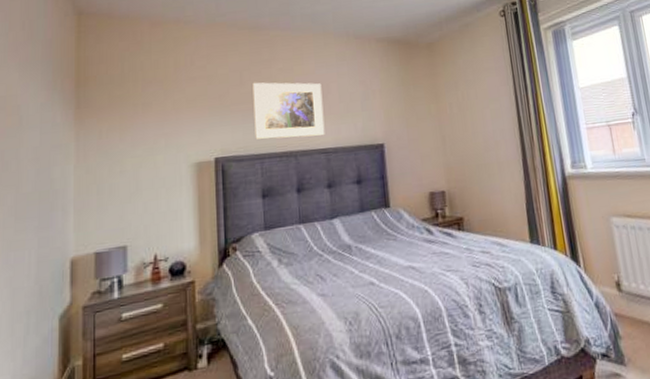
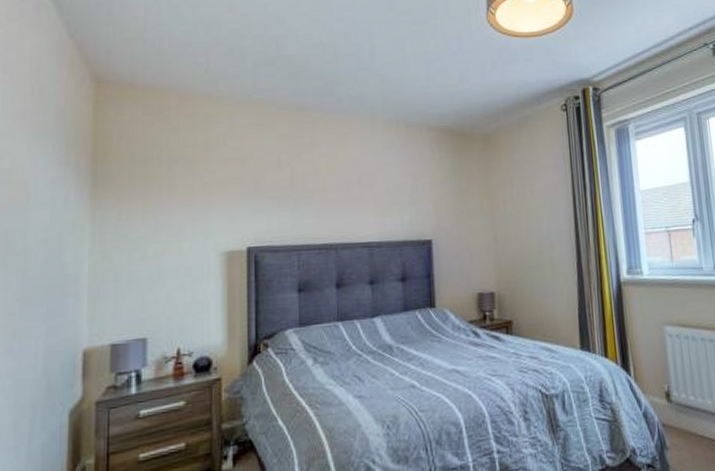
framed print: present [252,82,325,140] -> none [291,167,369,230]

